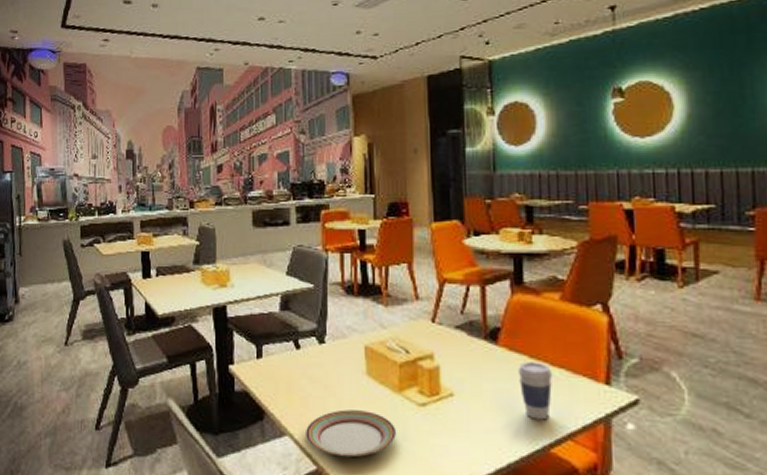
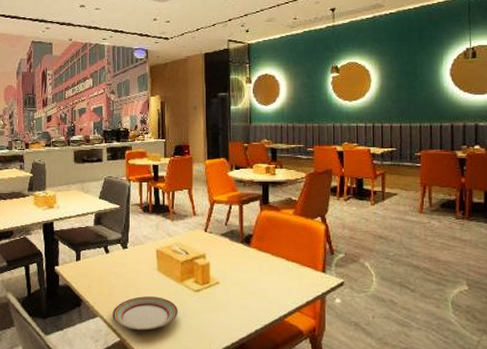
coffee cup: present [517,362,553,420] -> none [263,258,288,299]

